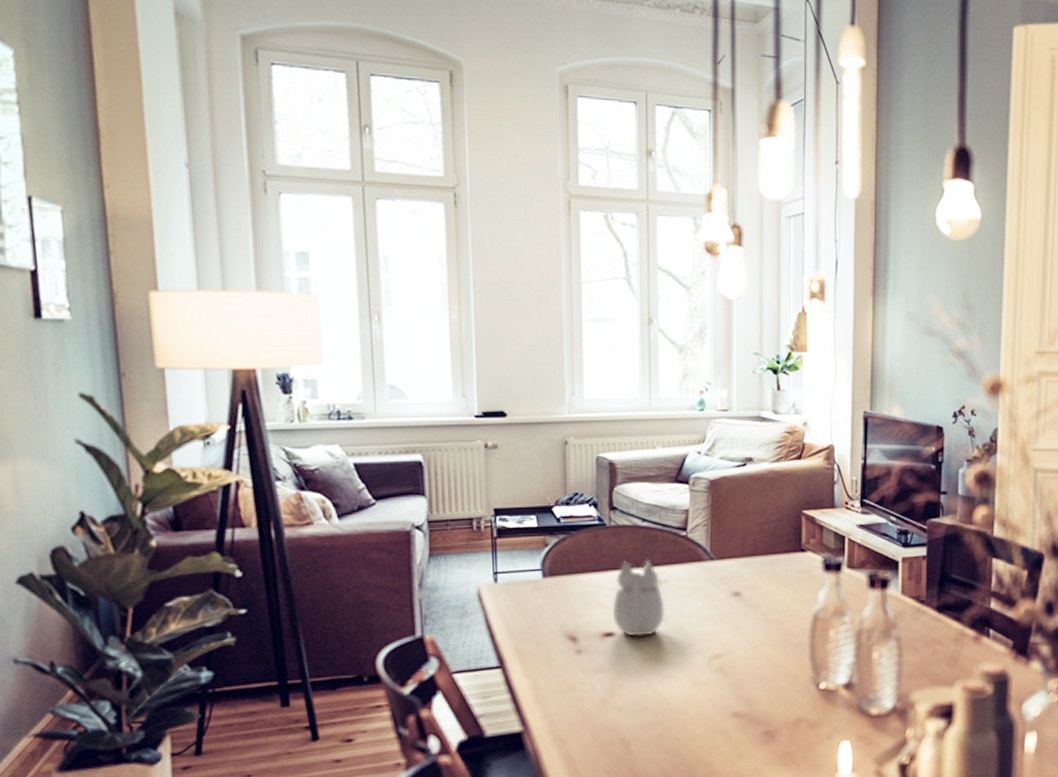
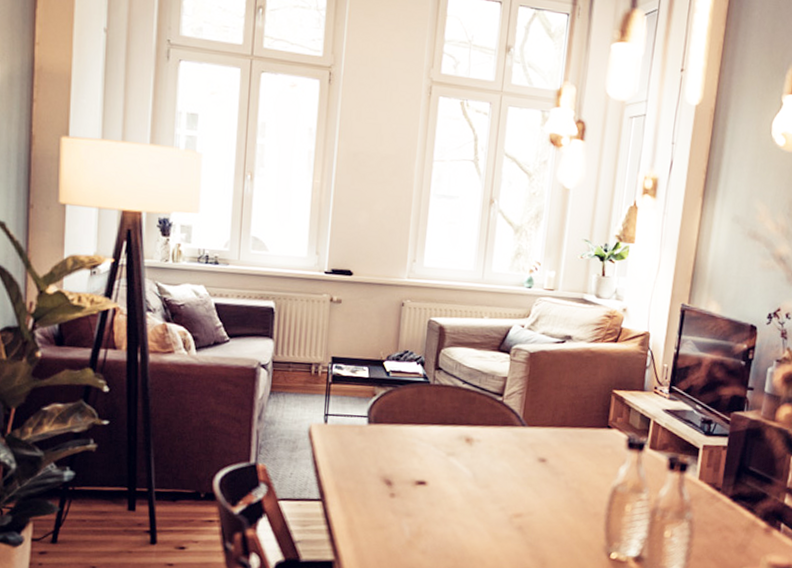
teapot: present [612,560,665,637] -> none [426,418,476,489]

